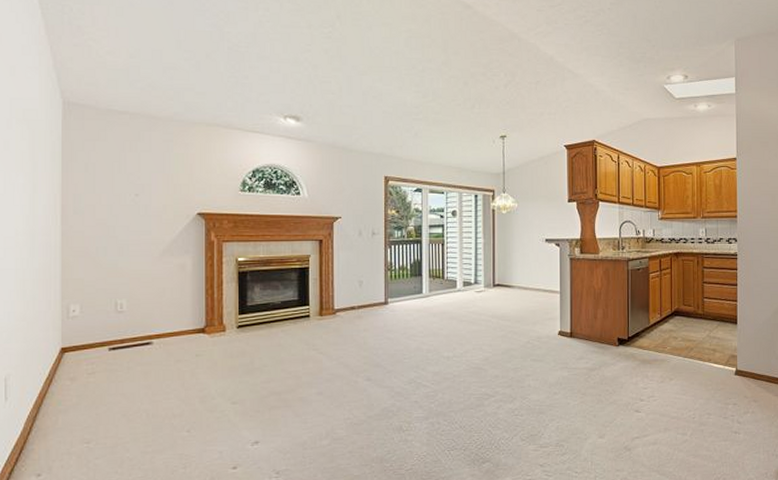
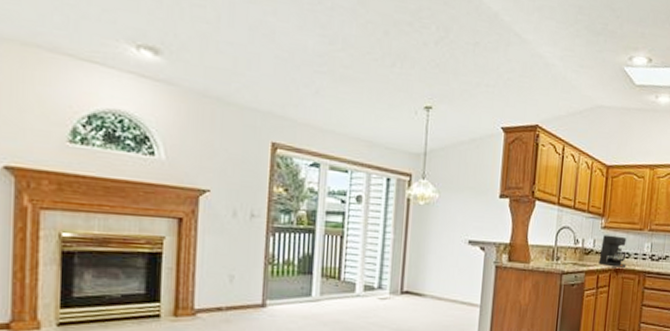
coffee maker: none [659,225,685,253] -> present [598,235,627,268]

